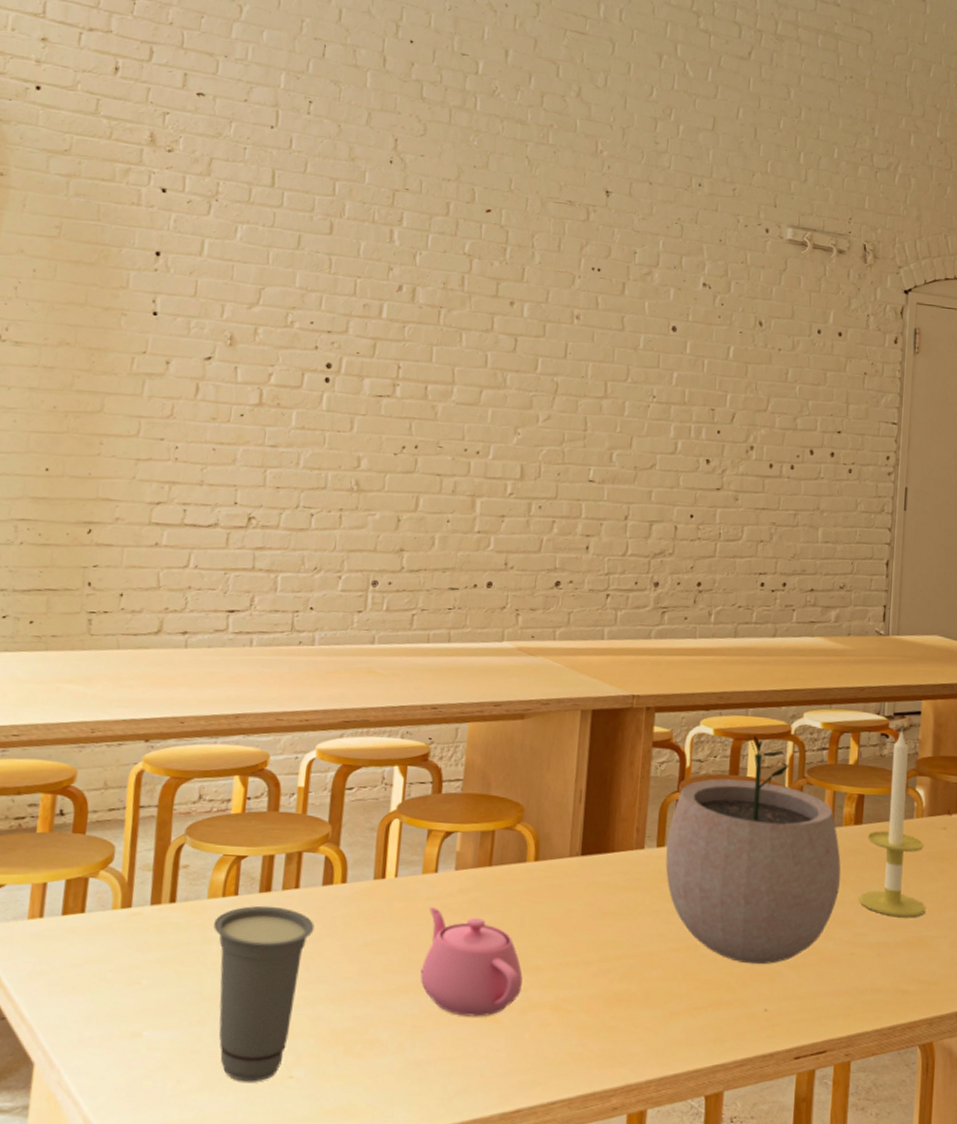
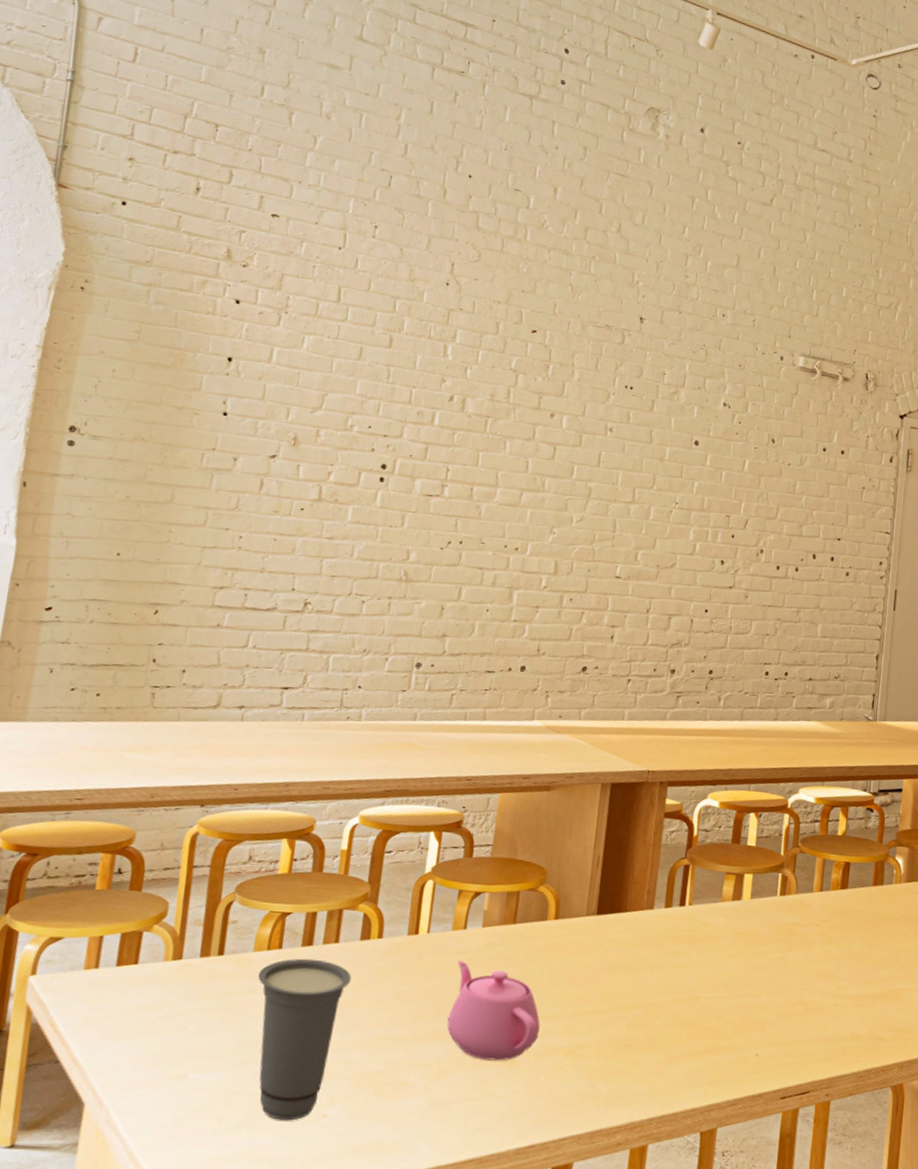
plant pot: present [665,734,841,965] -> none [672,807,828,1014]
candle: present [859,729,926,918] -> none [843,804,902,973]

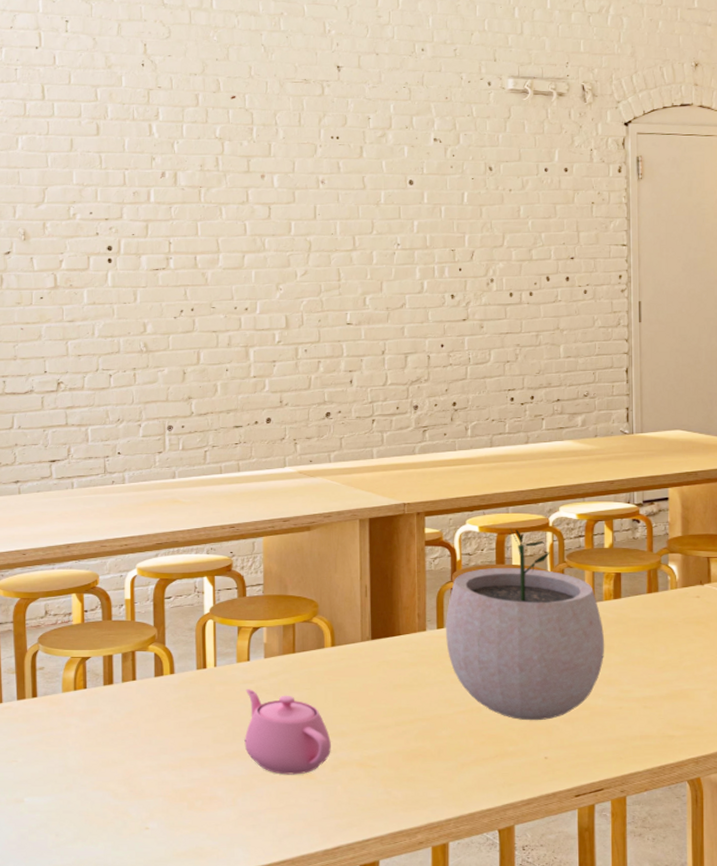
cup: present [258,958,352,1121] -> none [70,695,152,834]
plant pot: none [672,807,828,1014] -> present [446,529,605,721]

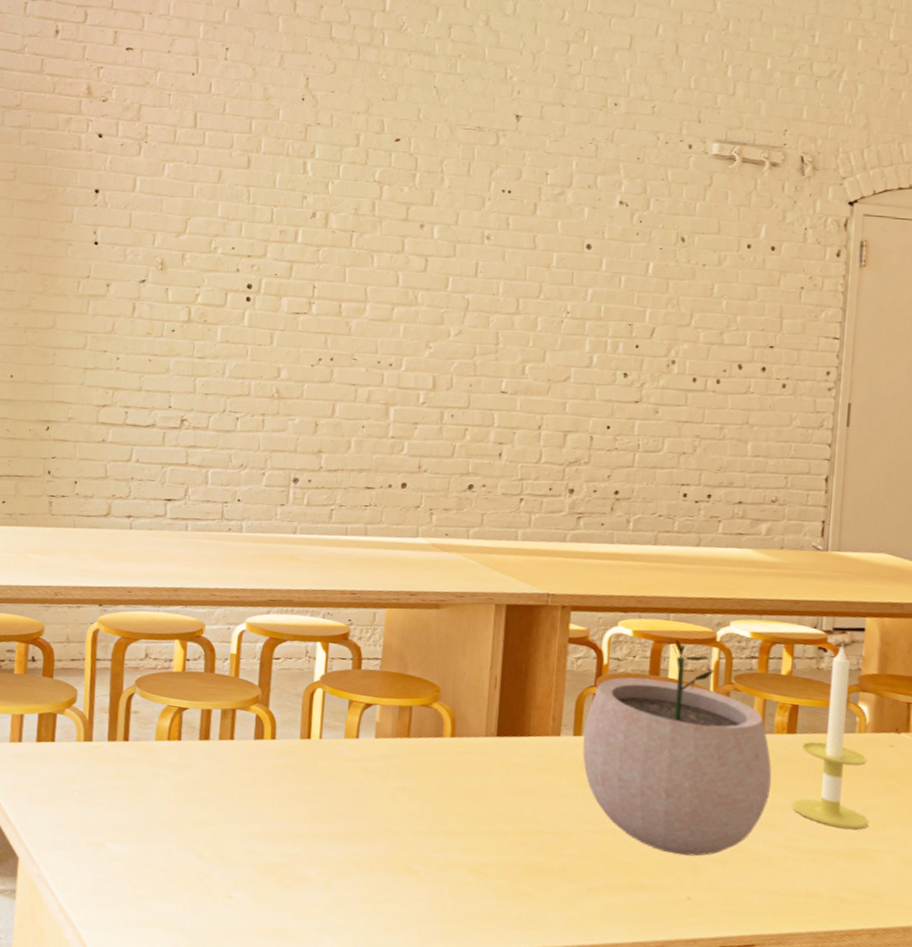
teapot: present [244,689,331,775] -> none [344,768,441,869]
candle: none [623,514,686,675] -> present [792,644,869,830]

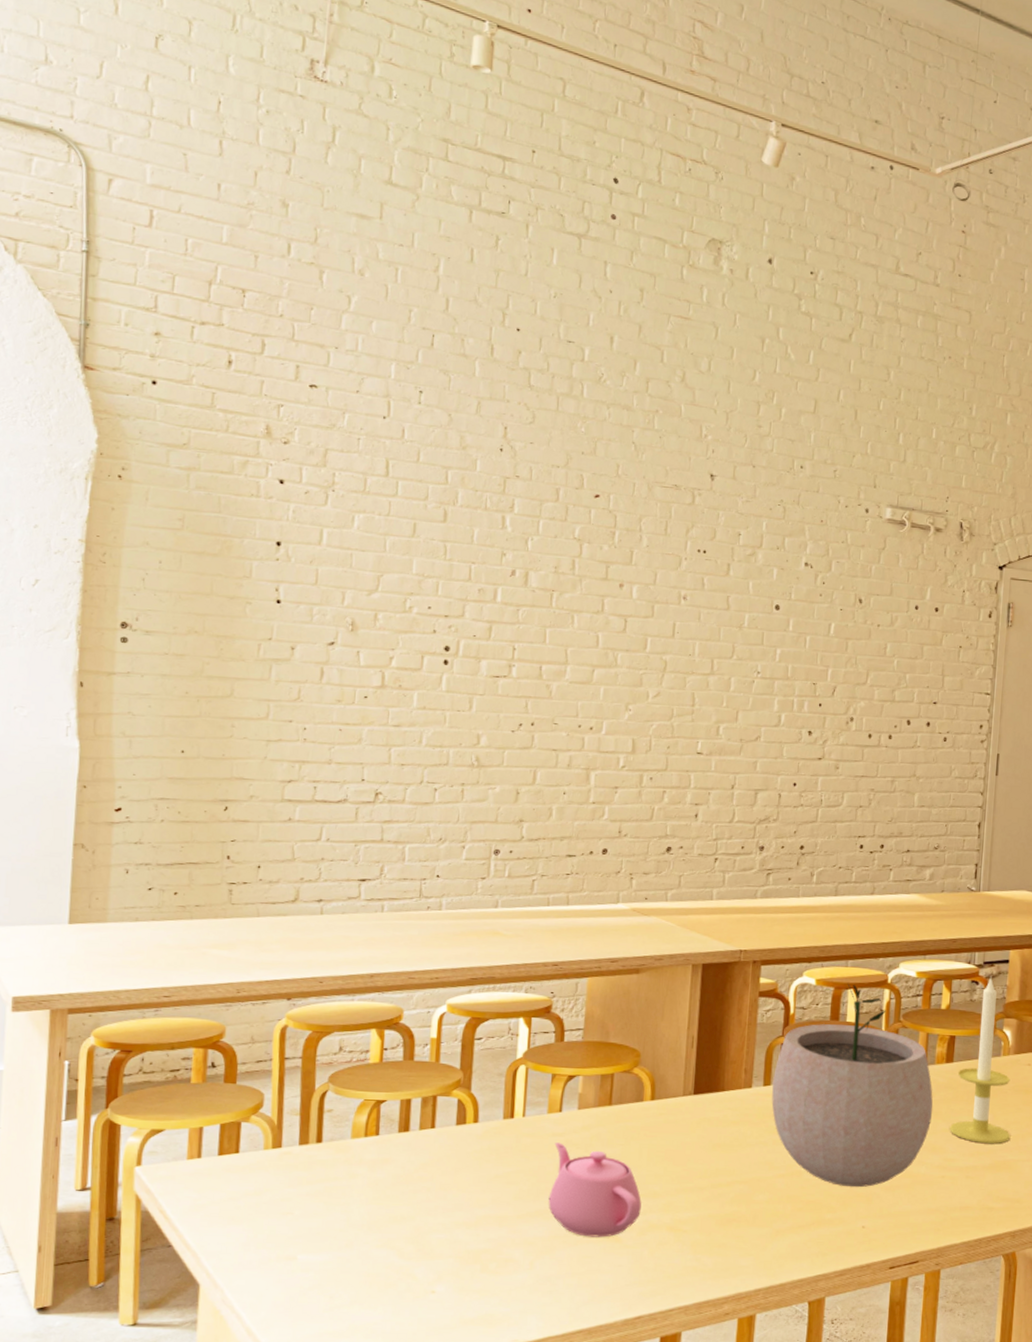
teapot: none [344,768,441,869] -> present [548,1142,642,1238]

